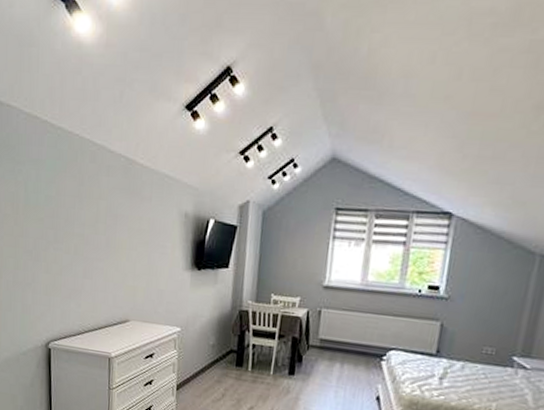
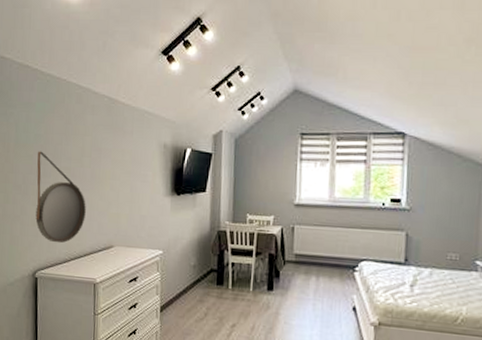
home mirror: none [48,214,101,315] -> present [35,151,86,243]

